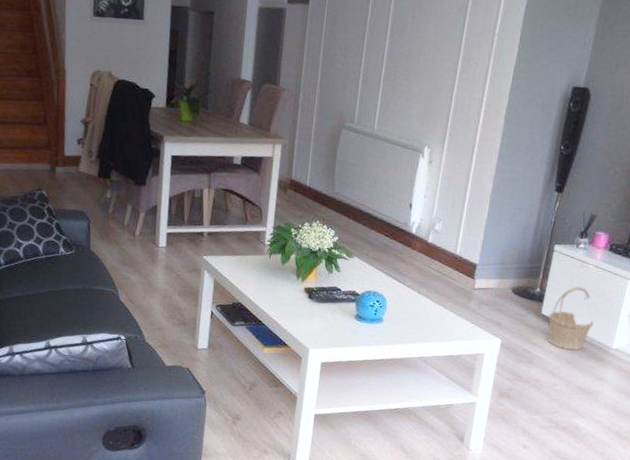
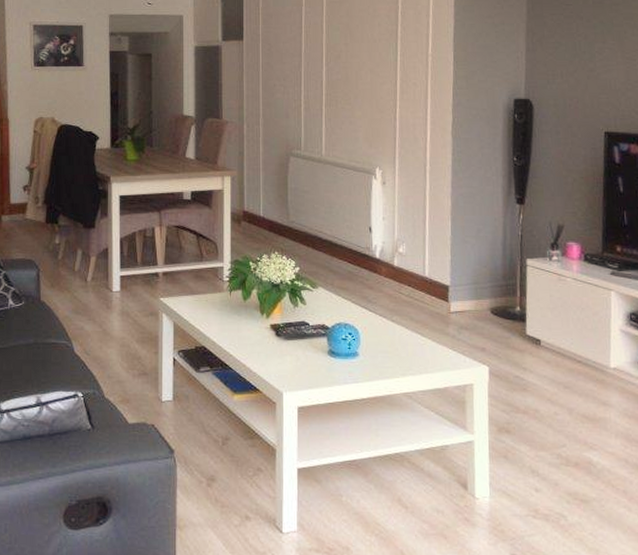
basket: present [548,287,594,351] -> none [534,302,585,374]

